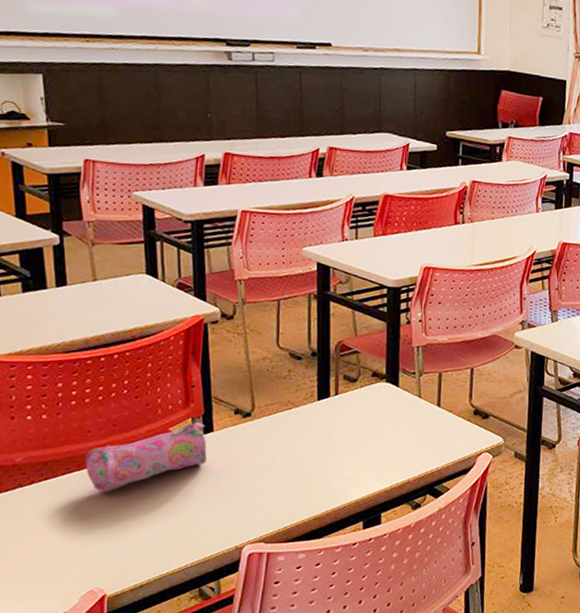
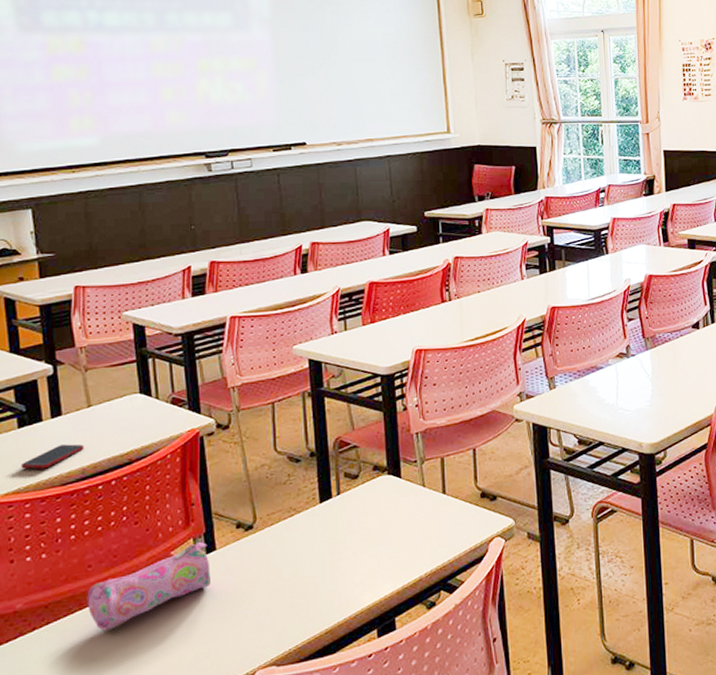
cell phone: none [24,314,88,335] -> present [21,444,84,470]

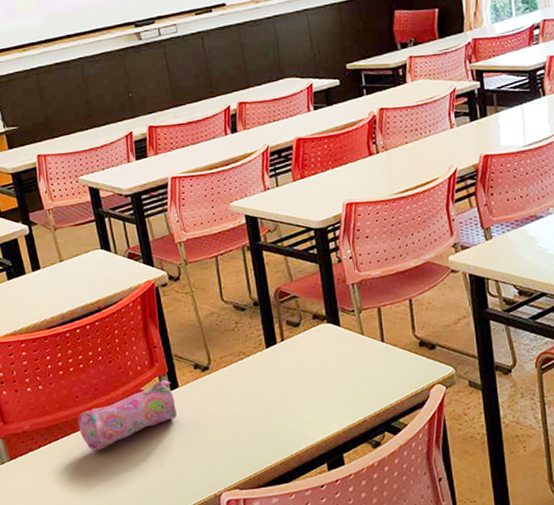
cell phone: present [21,444,84,470] -> none [14,294,61,315]

